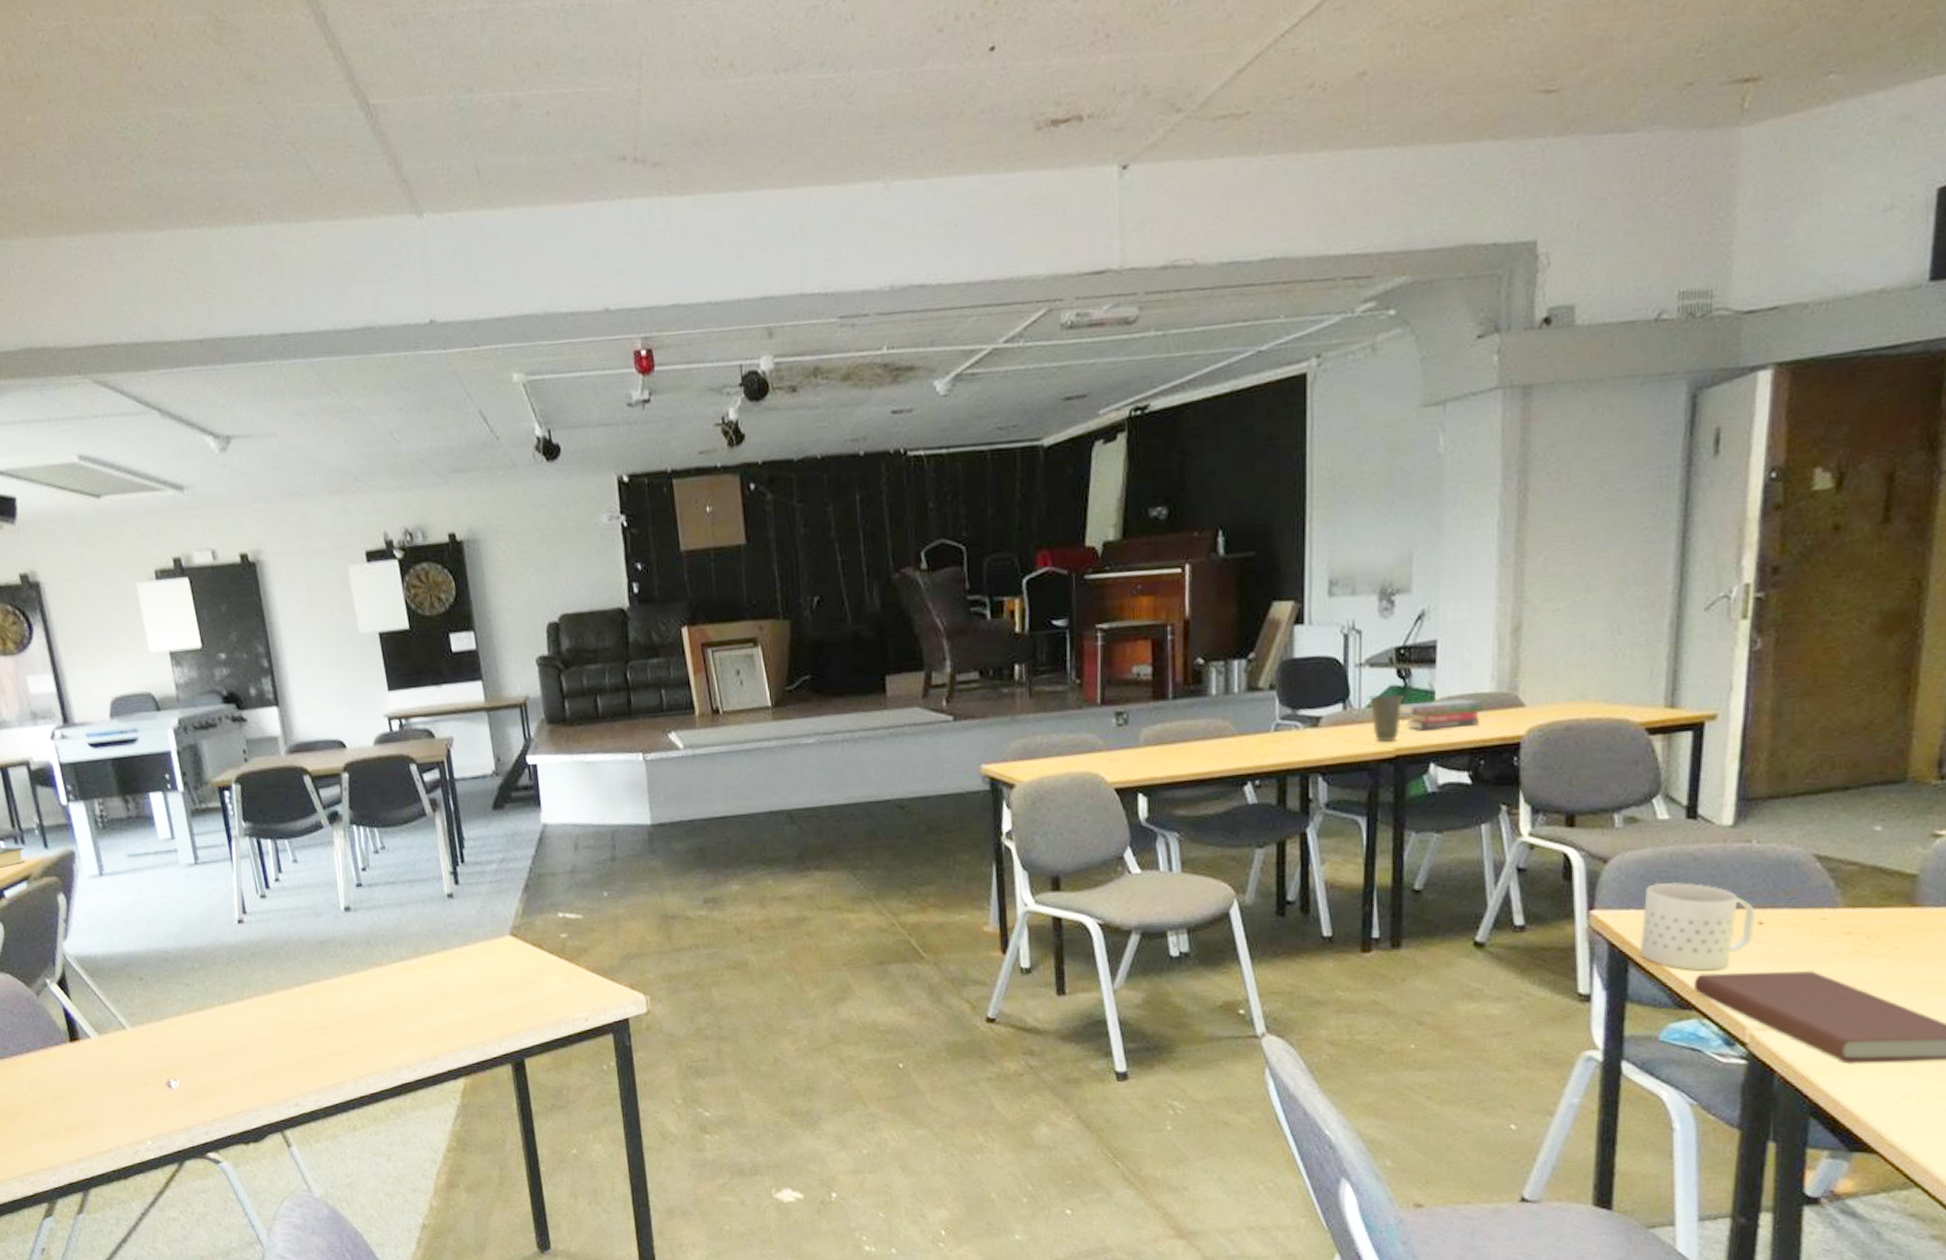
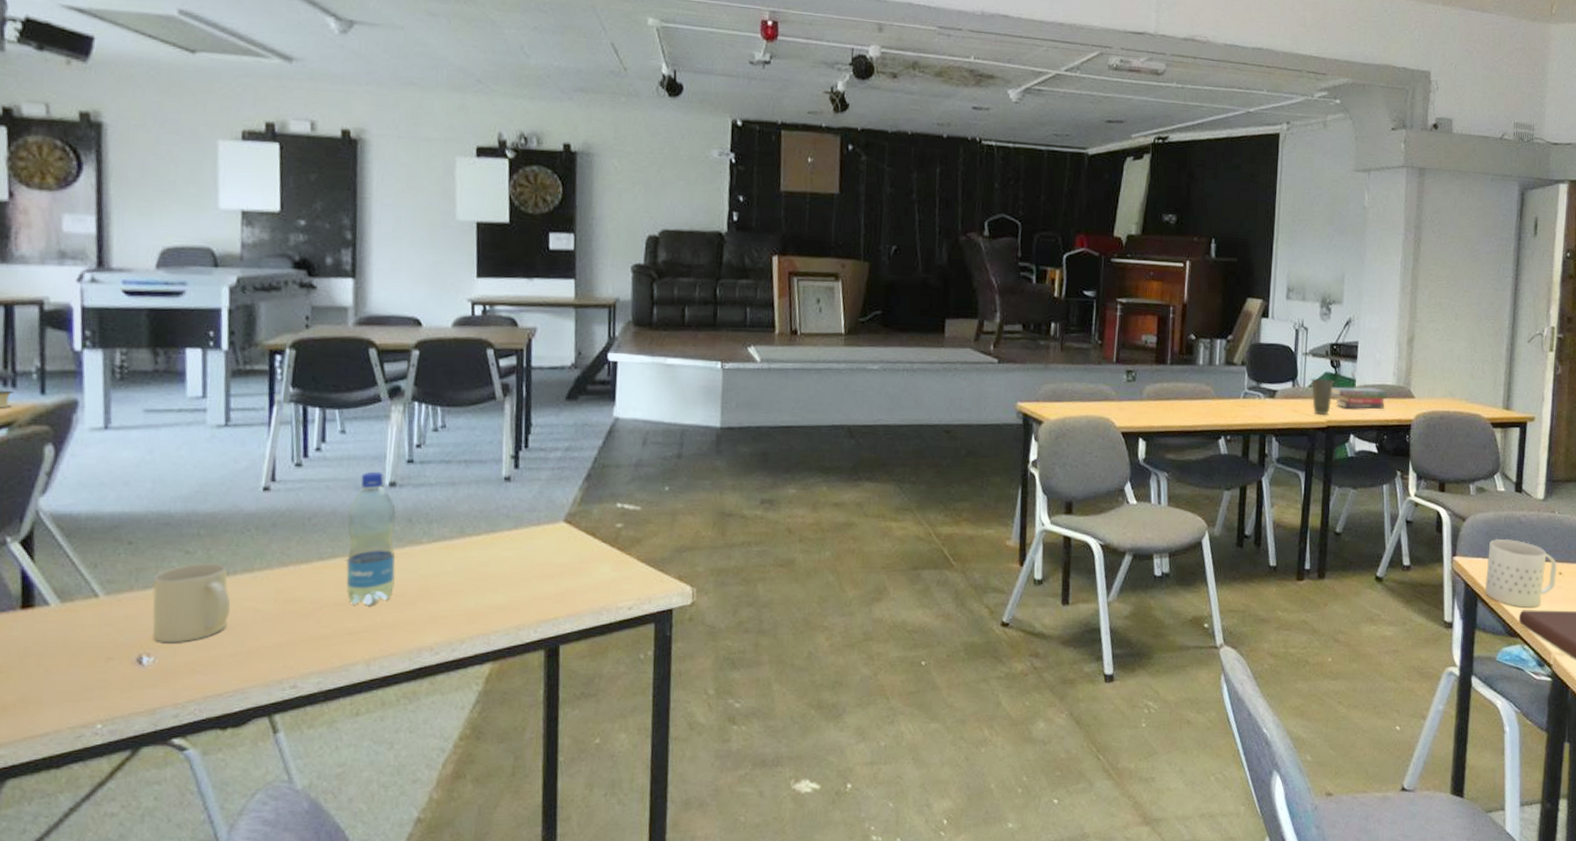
mug: none [165,993,232,1068] -> present [152,563,231,643]
bottle: none [313,897,366,1027] -> present [346,471,396,605]

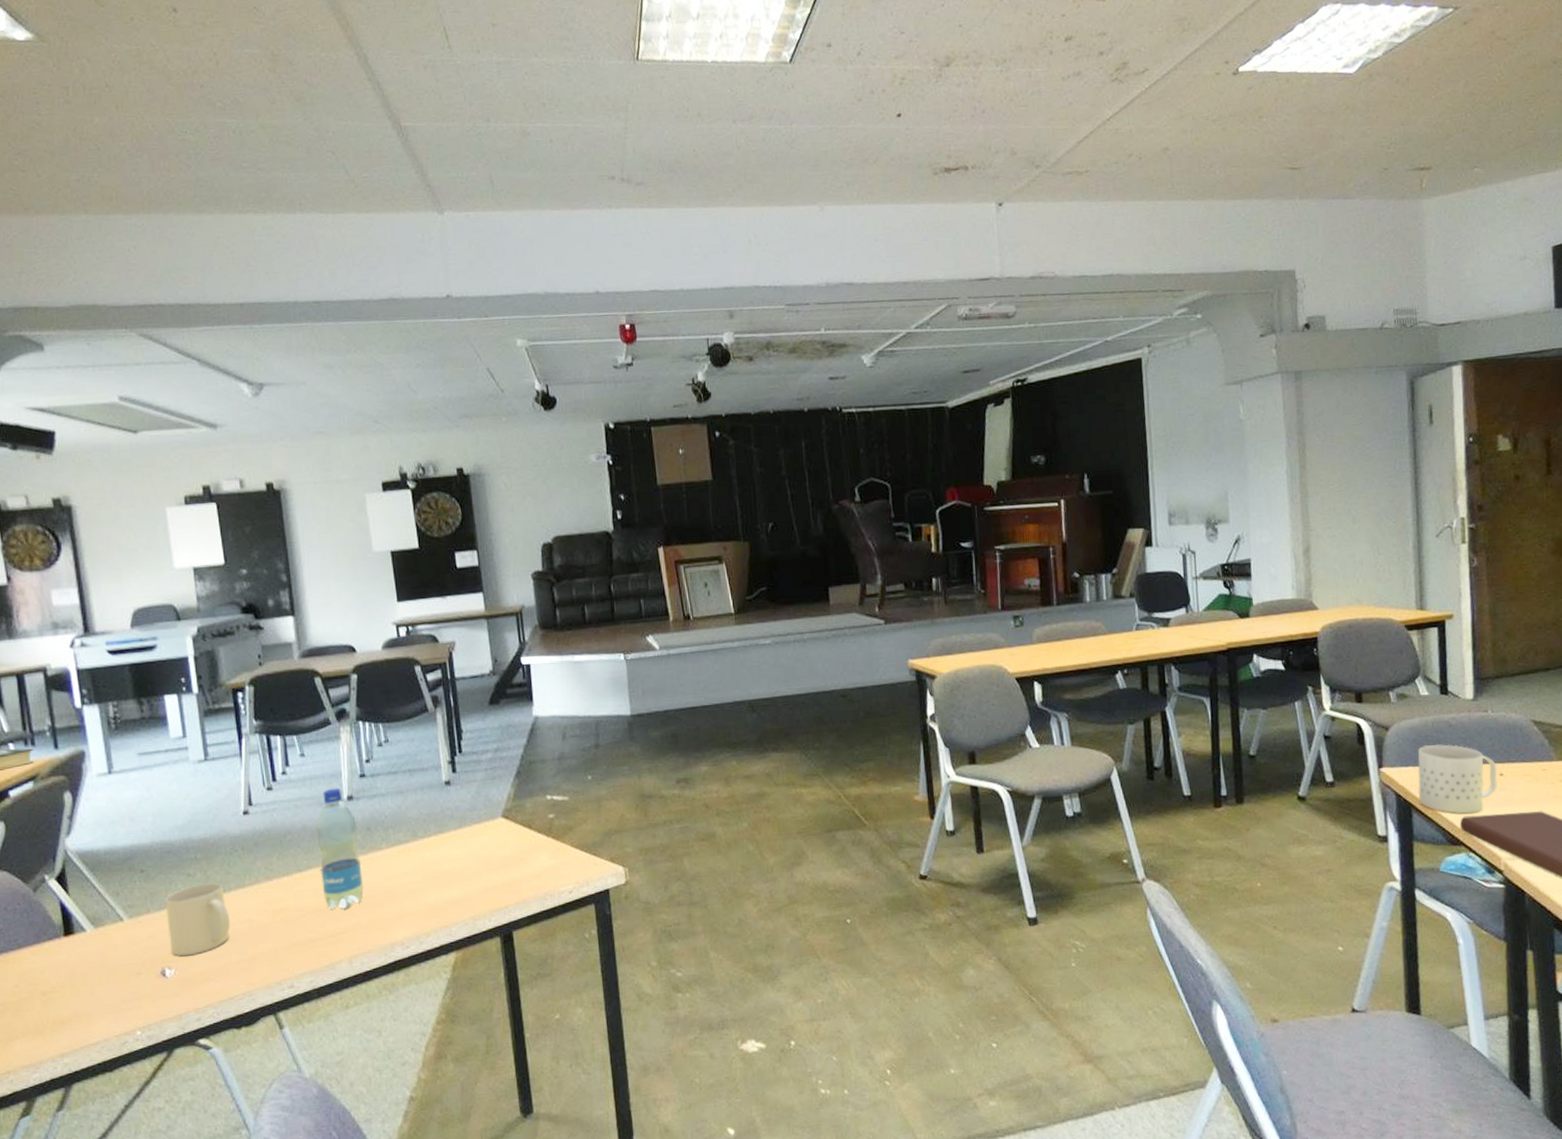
cup: present [1310,377,1335,415] -> none [1203,600,1231,638]
books: present [1331,386,1387,410] -> none [1227,603,1288,629]

